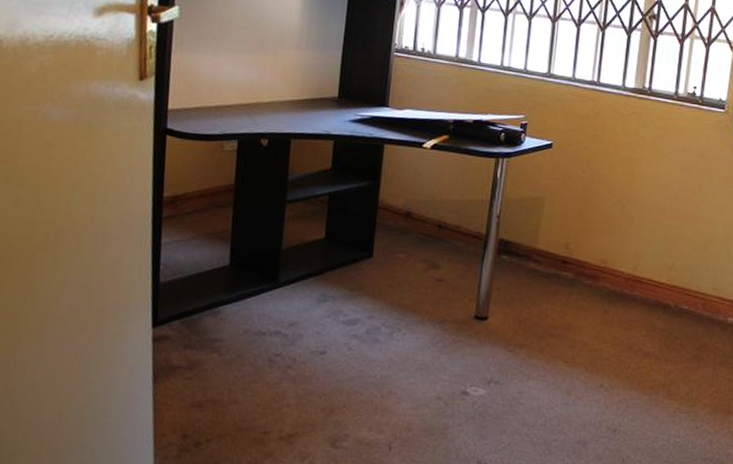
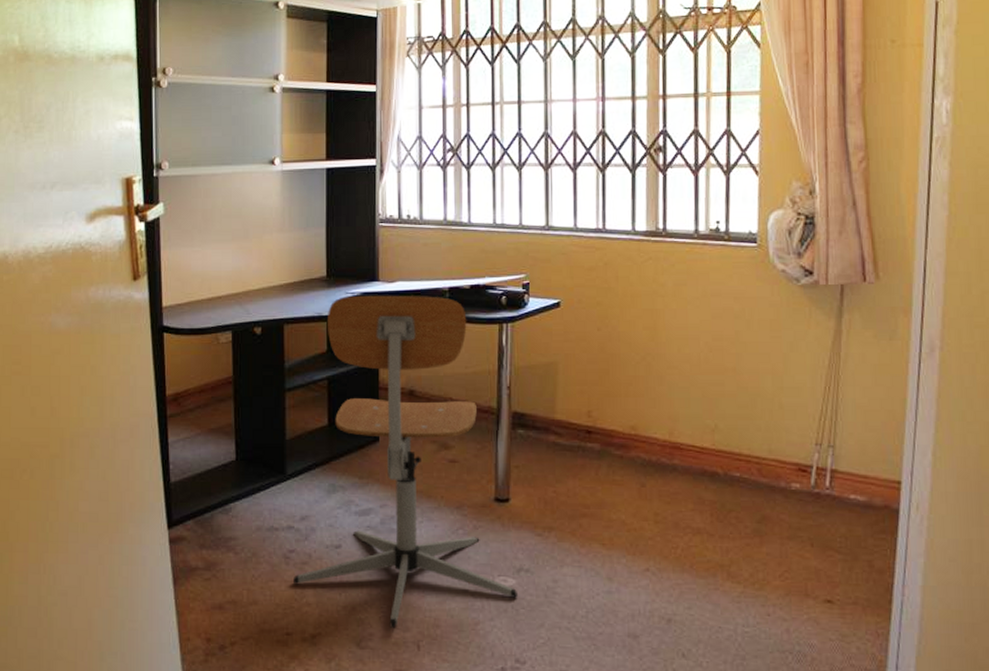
office chair: none [276,118,486,430] -> present [293,295,517,628]

